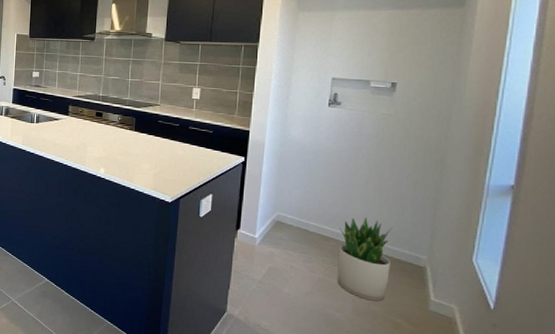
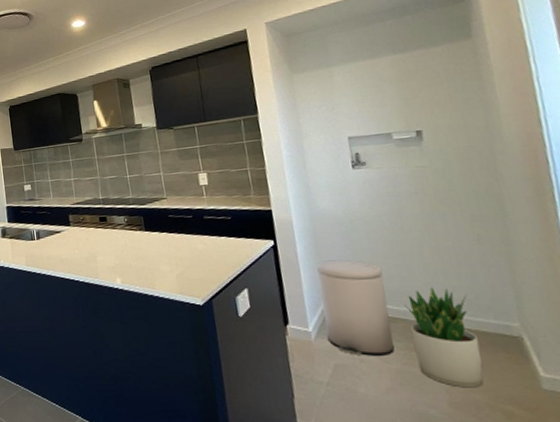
pedal bin: none [269,181,329,266] -> present [316,259,395,356]

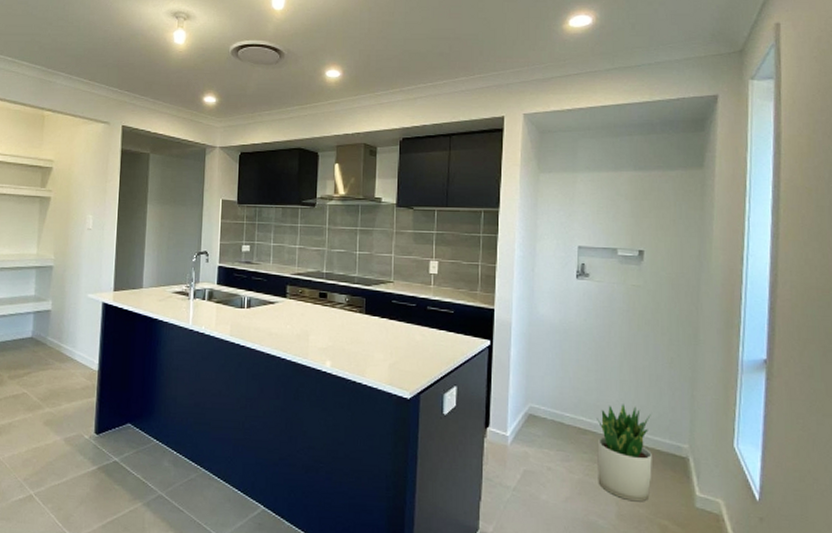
pedal bin: present [316,259,395,356] -> none [523,367,583,466]

